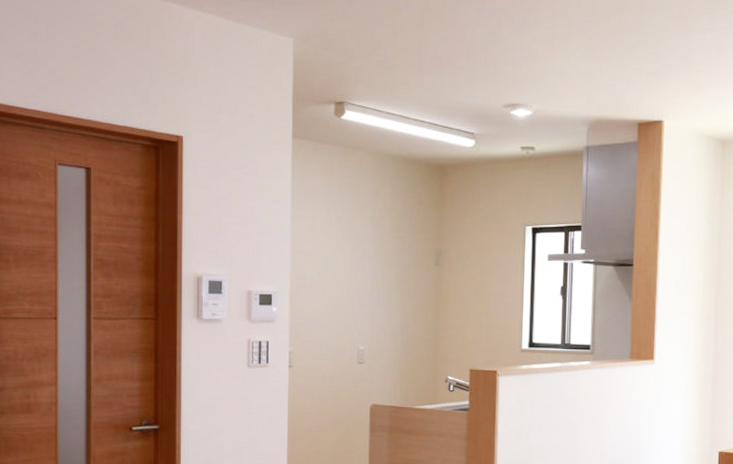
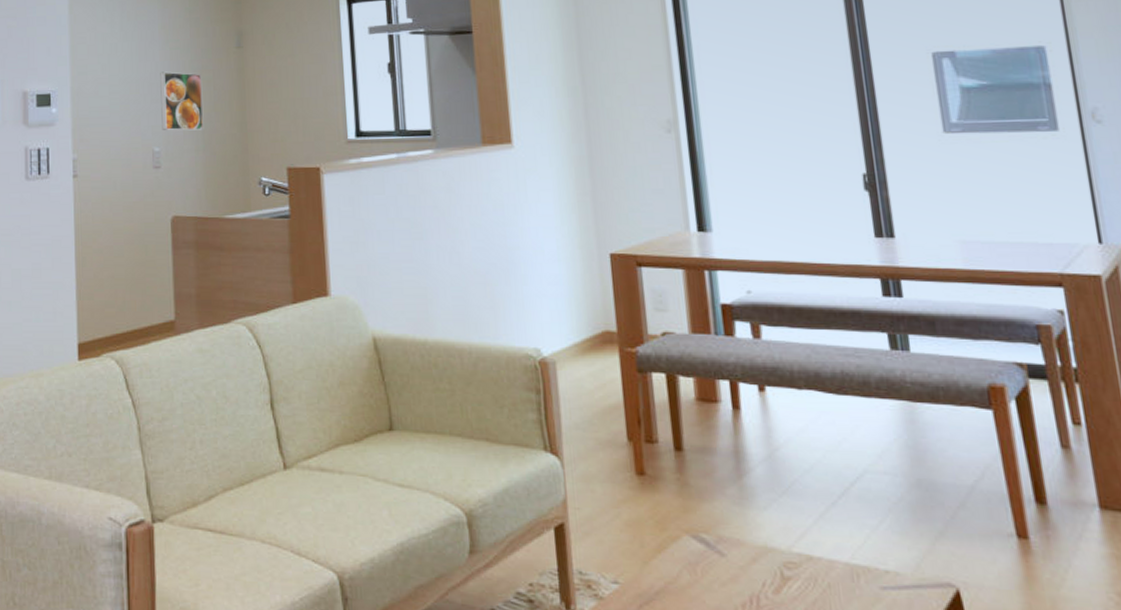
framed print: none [367,281,404,334] -> present [160,71,204,131]

